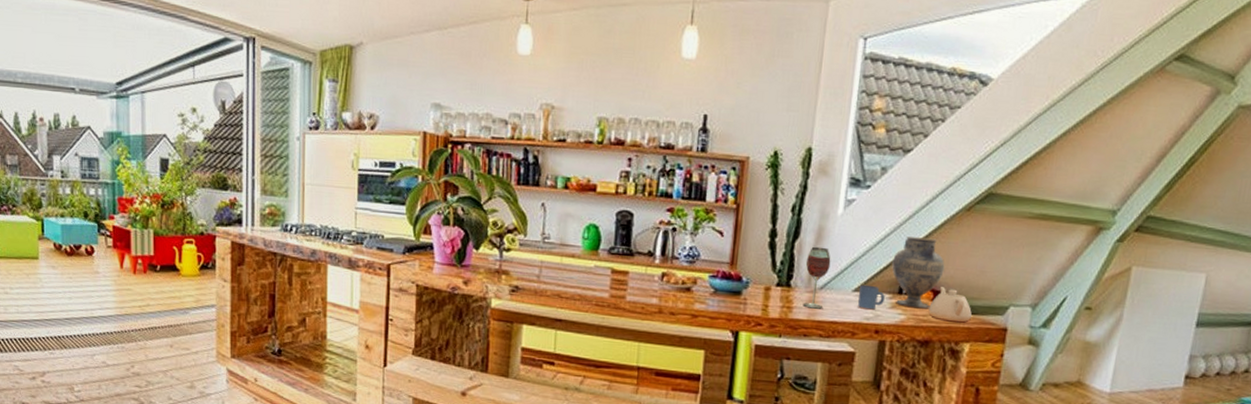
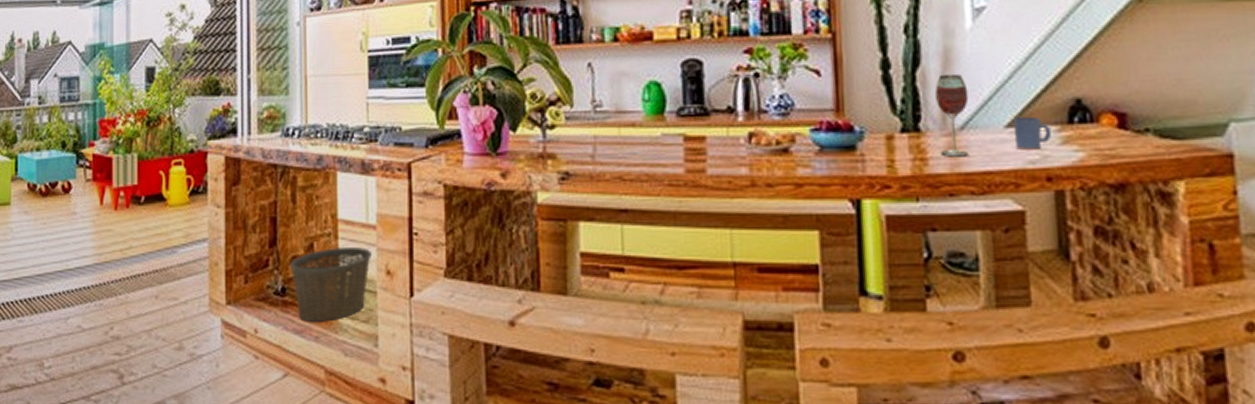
basket: none [285,323,355,379] -> present [290,247,373,324]
ceramic jug: present [892,236,945,310] -> none [1051,44,1126,142]
teapot: present [928,286,972,324] -> none [1115,105,1178,155]

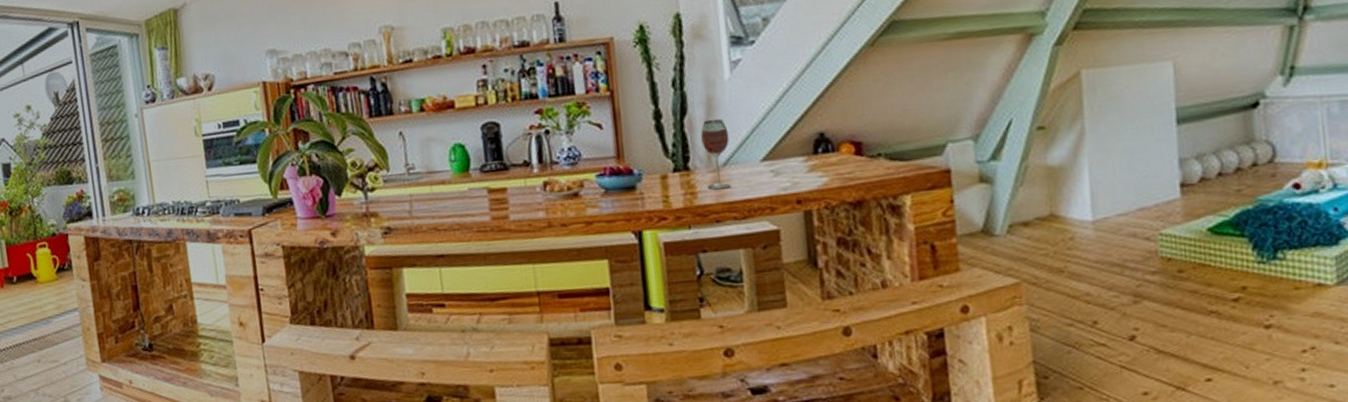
basket: present [290,247,373,324] -> none [153,305,226,372]
mug: present [1012,116,1051,151] -> none [767,150,799,180]

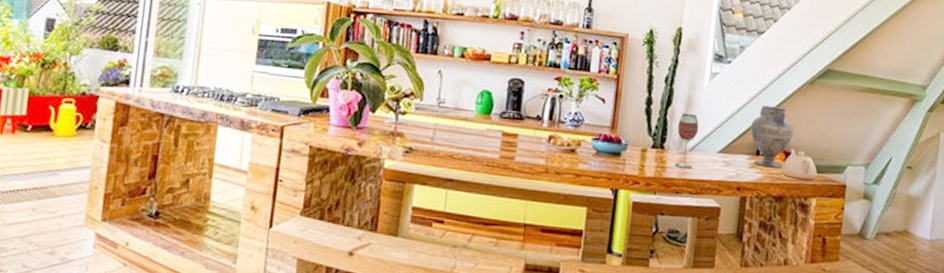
ceramic jug: none [798,84,861,168] -> present [750,105,794,170]
teapot: none [852,135,905,176] -> present [781,148,817,182]

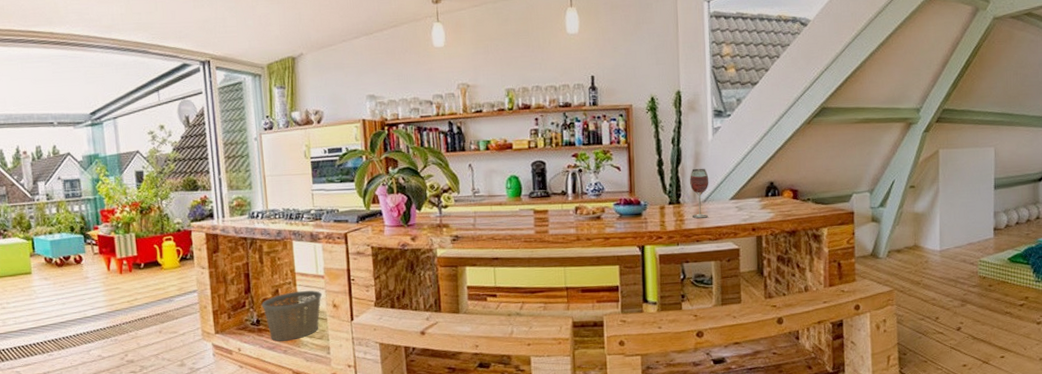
basket: none [165,184,241,242] -> present [261,290,323,342]
ceramic jug: present [750,105,794,170] -> none [757,149,798,207]
teapot: present [781,148,817,182] -> none [791,185,825,214]

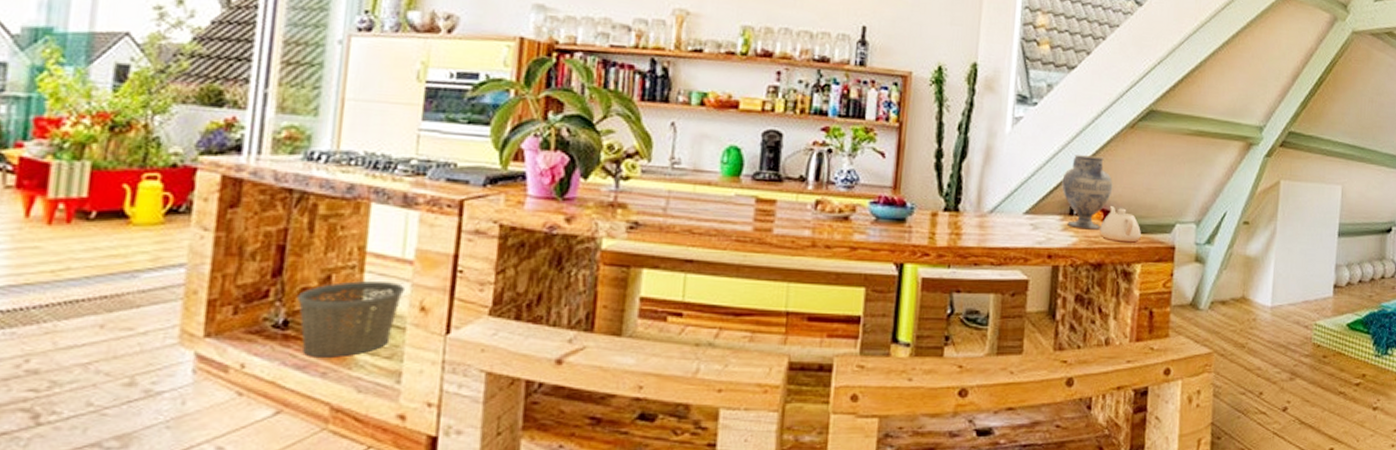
wineglass: present [690,168,709,219] -> none [972,167,1000,235]
ceramic jug: none [757,149,798,207] -> present [1062,155,1113,231]
teapot: none [791,185,825,214] -> present [1100,205,1141,244]

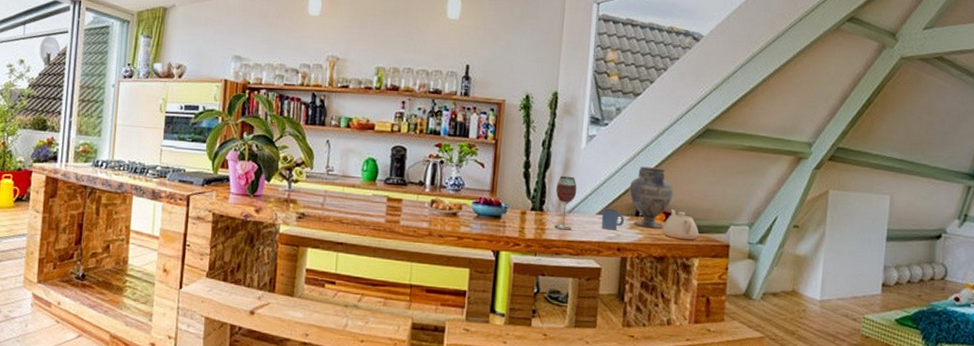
basket: present [297,281,406,359] -> none [90,249,155,301]
wineglass: none [972,167,1000,235] -> present [554,175,577,230]
mug: none [1029,206,1056,234] -> present [601,208,624,231]

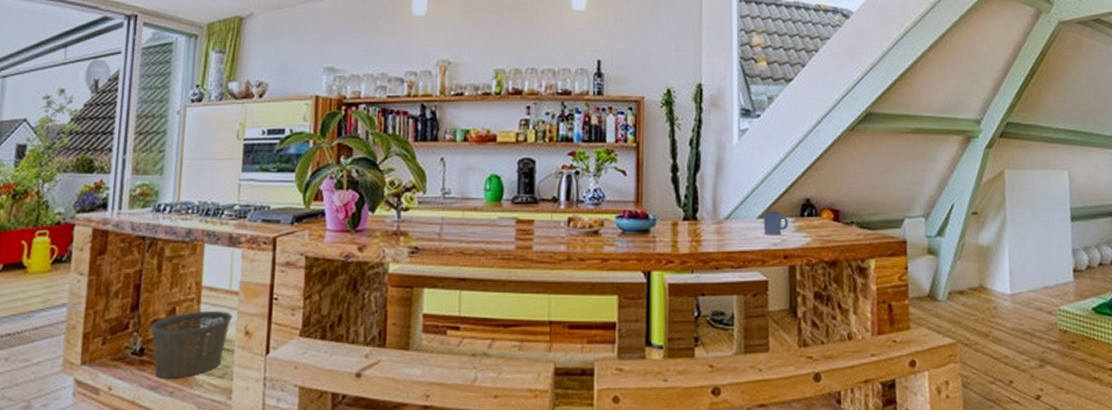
basket: none [90,249,155,301] -> present [150,311,233,380]
wineglass: present [554,175,577,230] -> none [710,177,733,240]
ceramic jug: present [629,166,674,230] -> none [790,160,840,231]
teapot: present [662,208,699,242] -> none [831,204,872,241]

